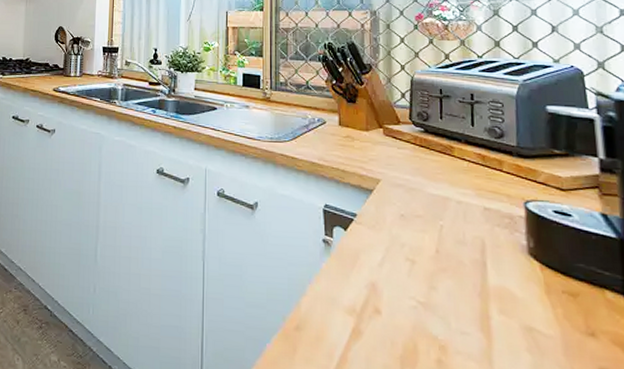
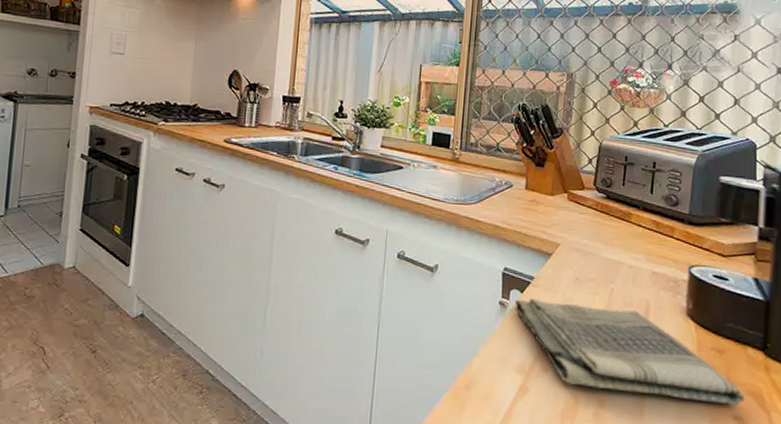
dish towel: none [338,236,611,358] -> present [514,298,745,407]

